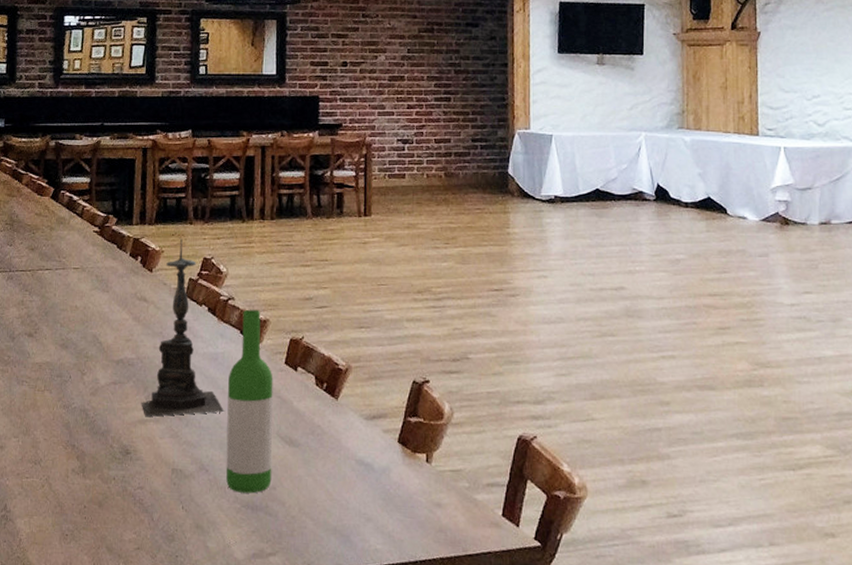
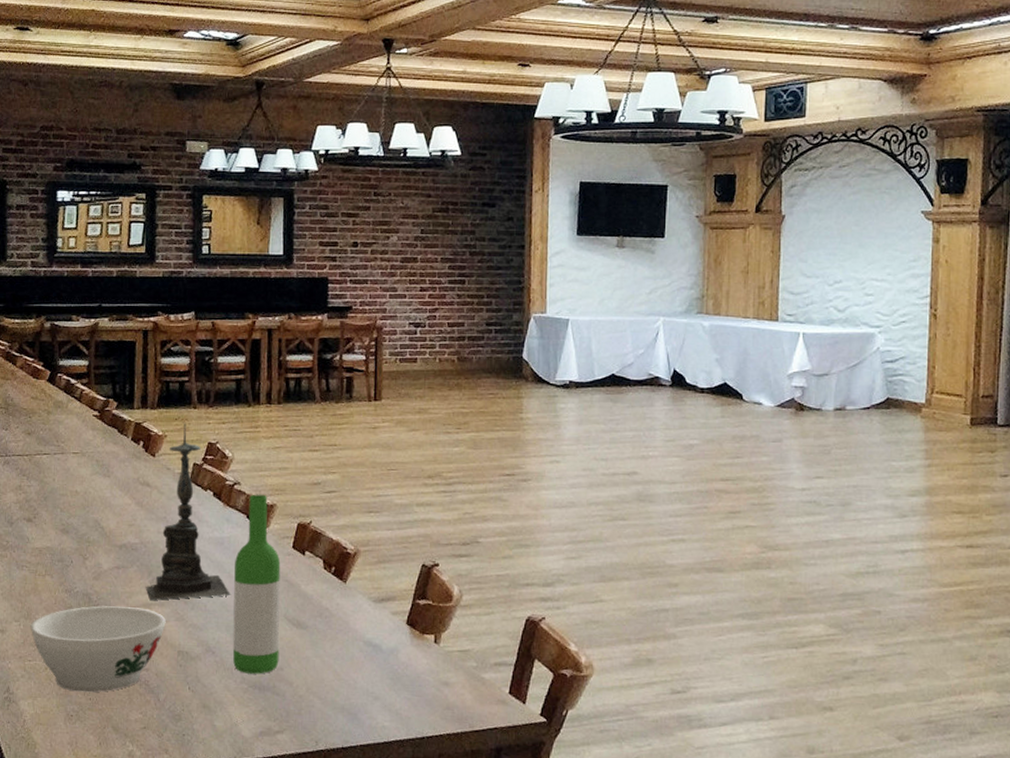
bowl: none [28,422,161,511] -> present [30,605,166,693]

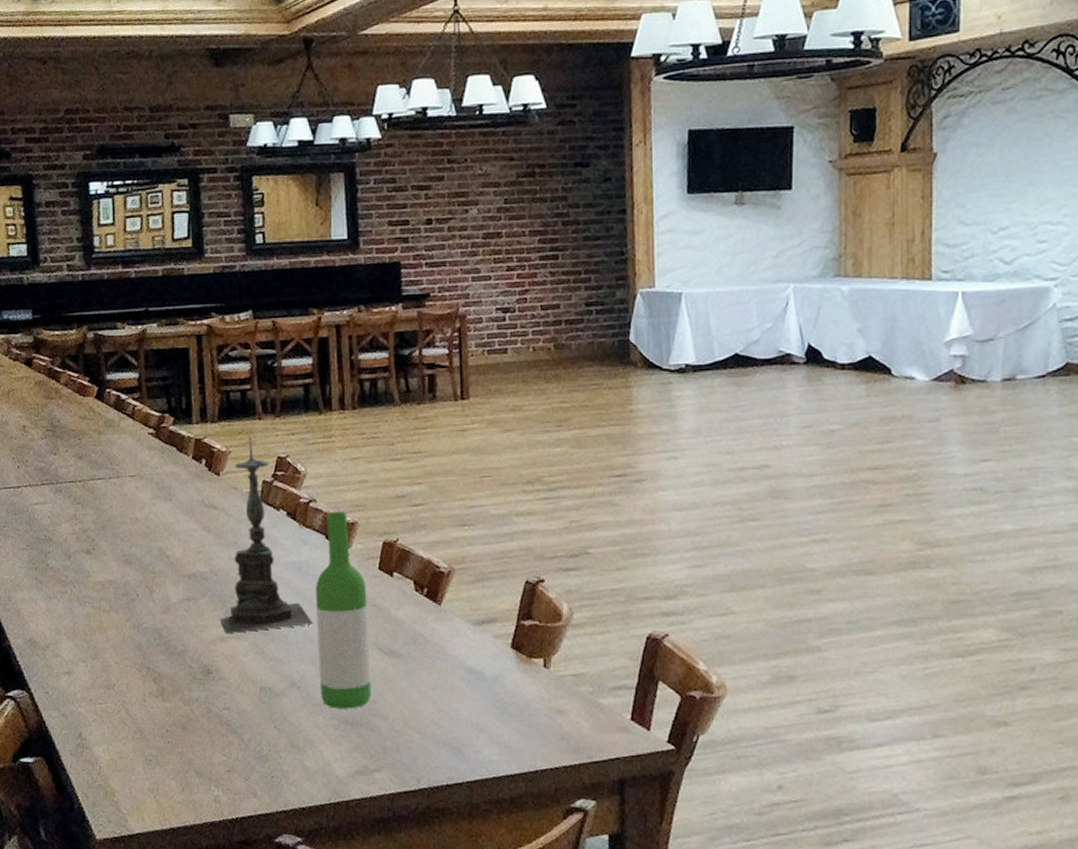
bowl: present [30,605,166,693] -> none [98,641,245,735]

